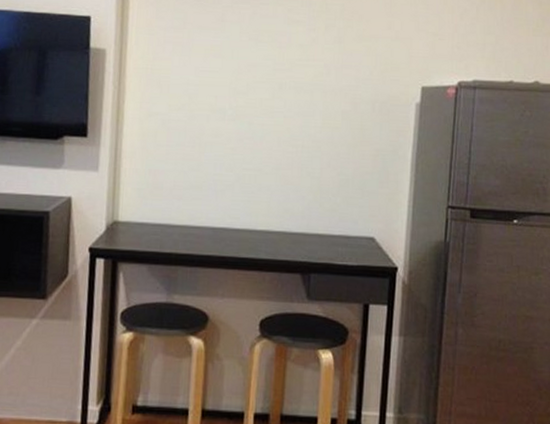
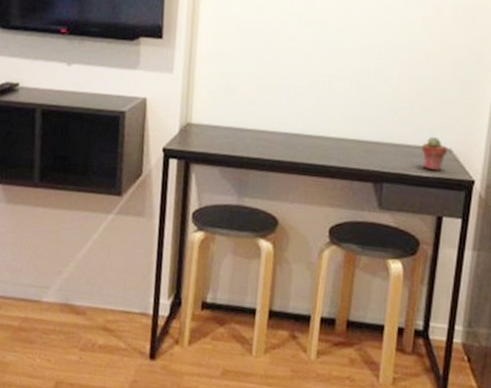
potted succulent: none [345,225,370,259] -> present [421,136,447,171]

